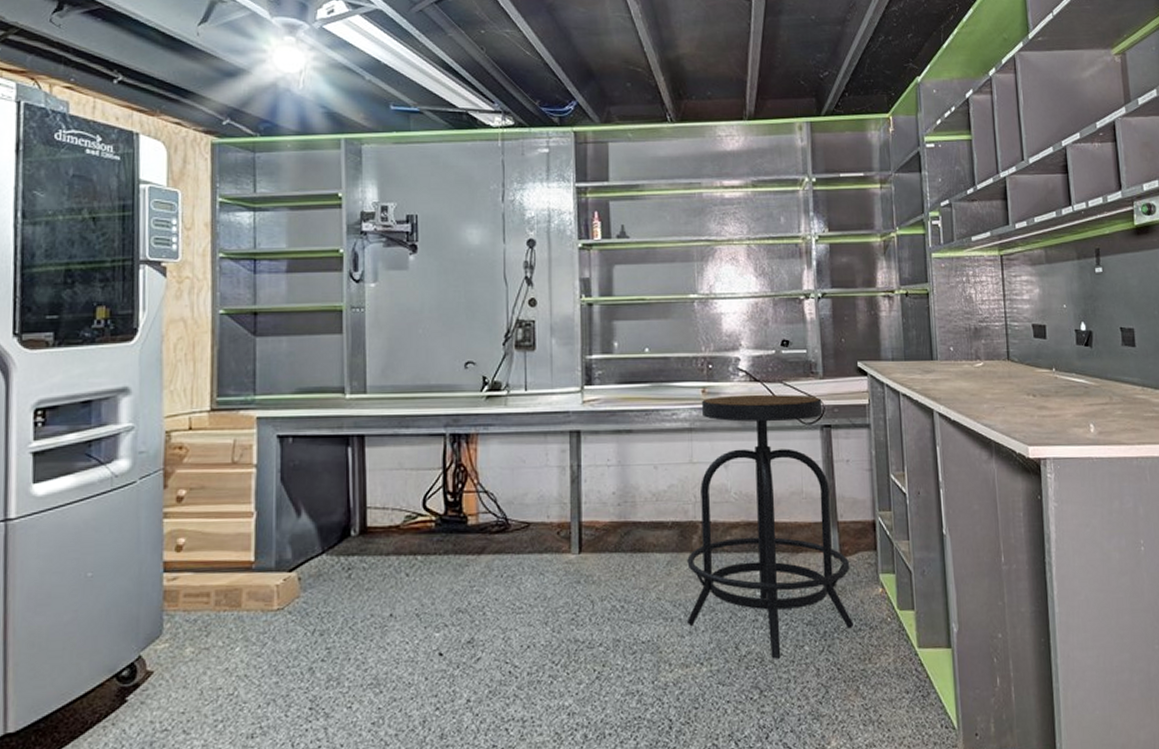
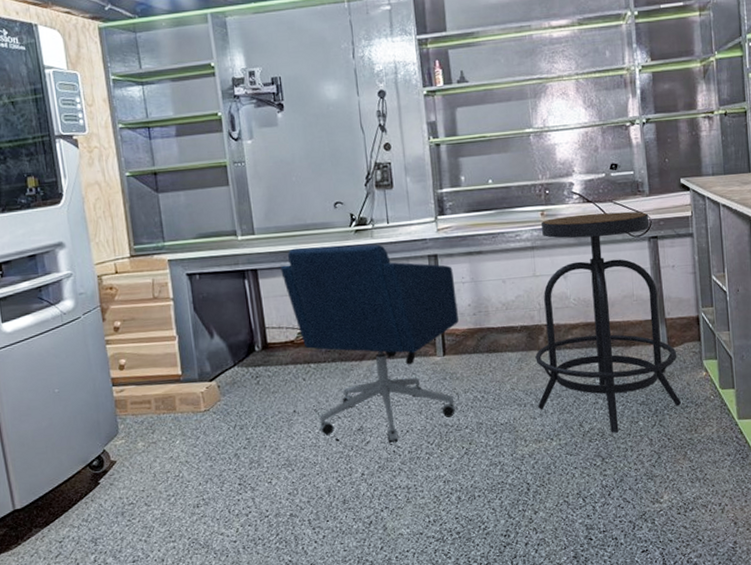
office chair: none [393,412,600,661] -> present [281,244,459,443]

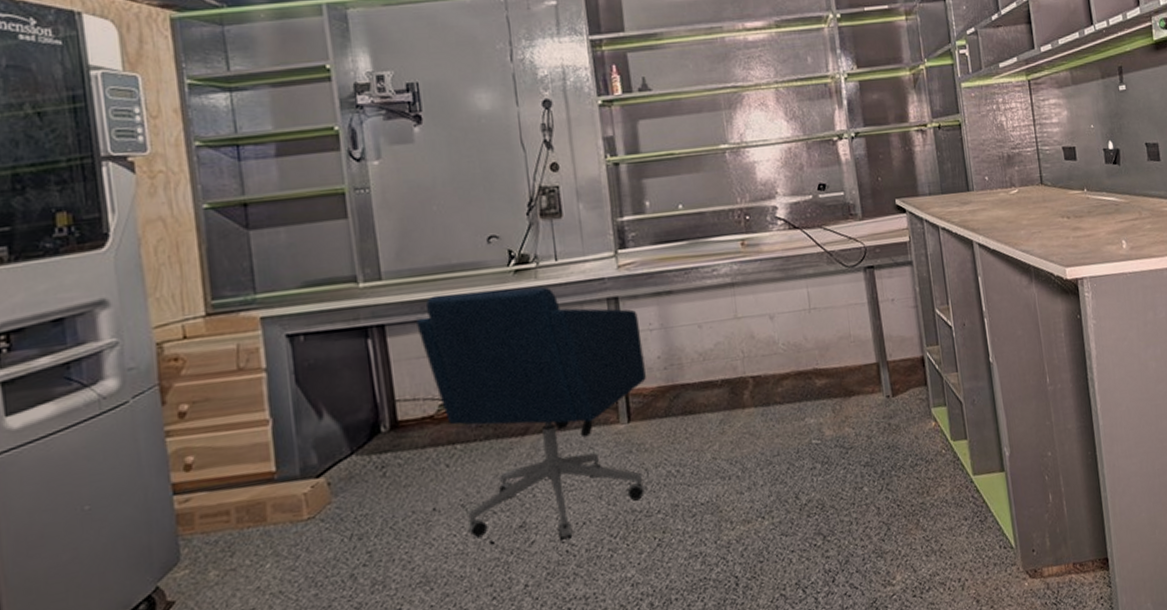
bar stool: present [535,211,682,433] -> none [740,238,911,504]

